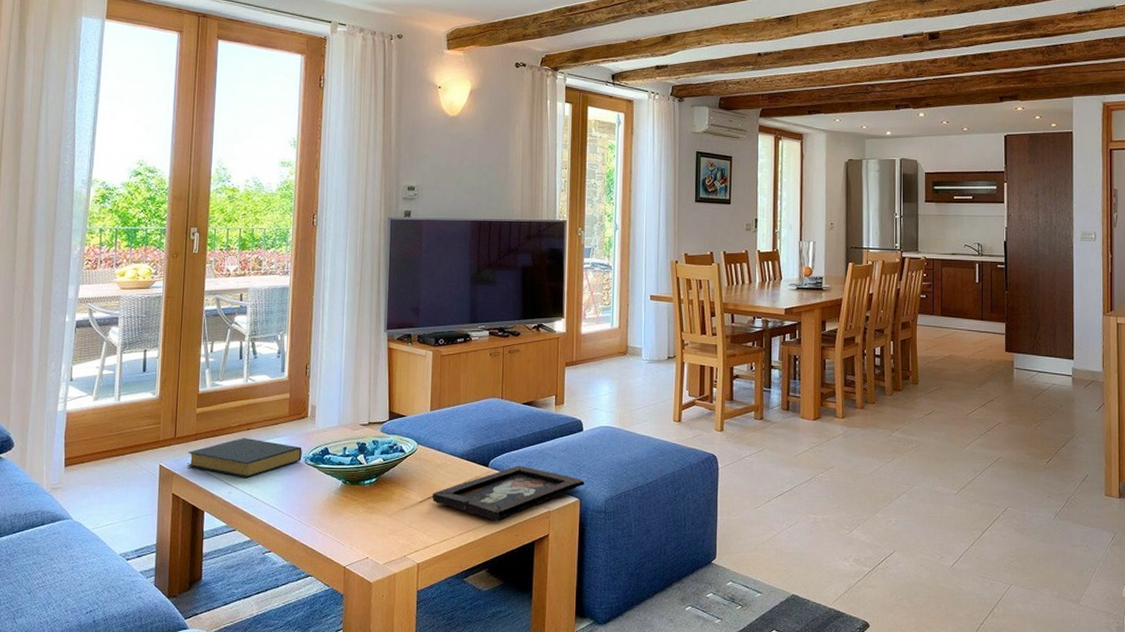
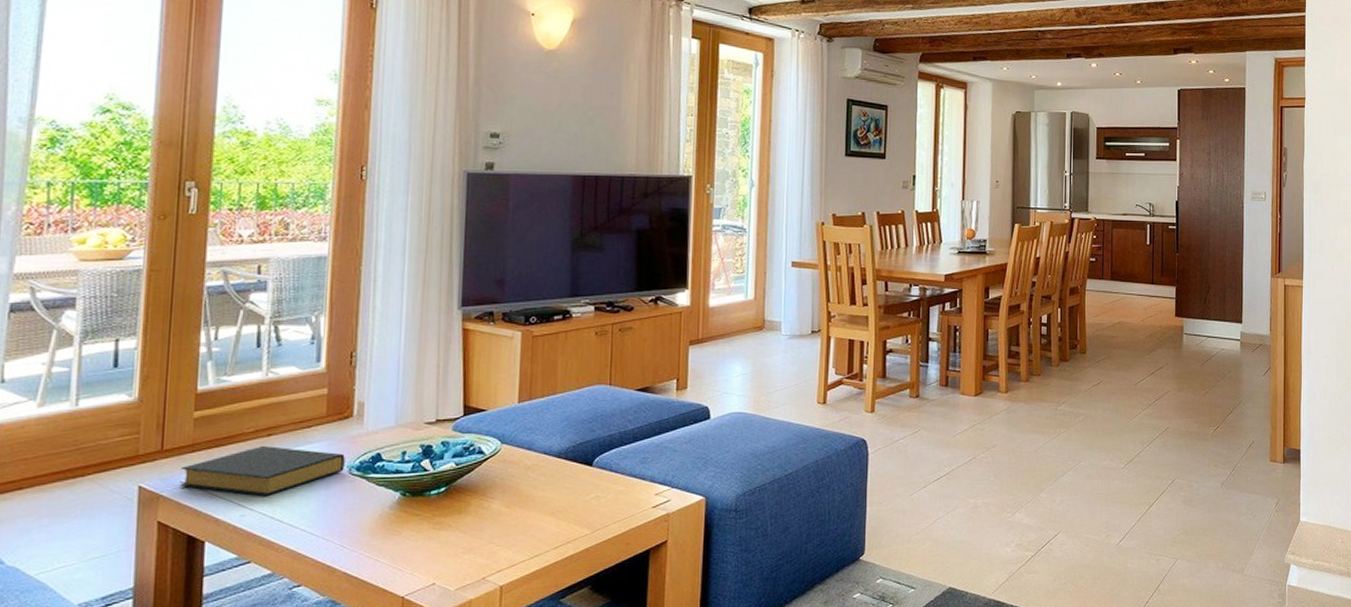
decorative tray: present [432,465,585,522] -> none [519,462,712,530]

